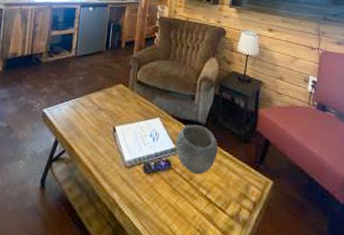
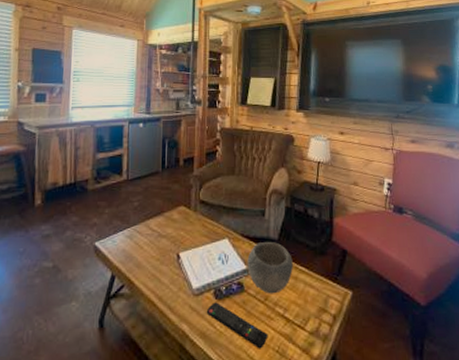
remote control: none [135,176,191,226] -> present [206,302,268,349]

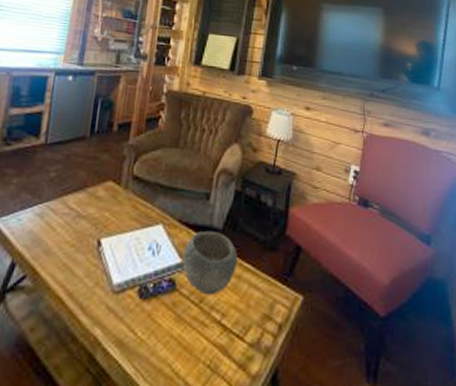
remote control: present [206,302,268,349] -> none [126,302,200,363]

